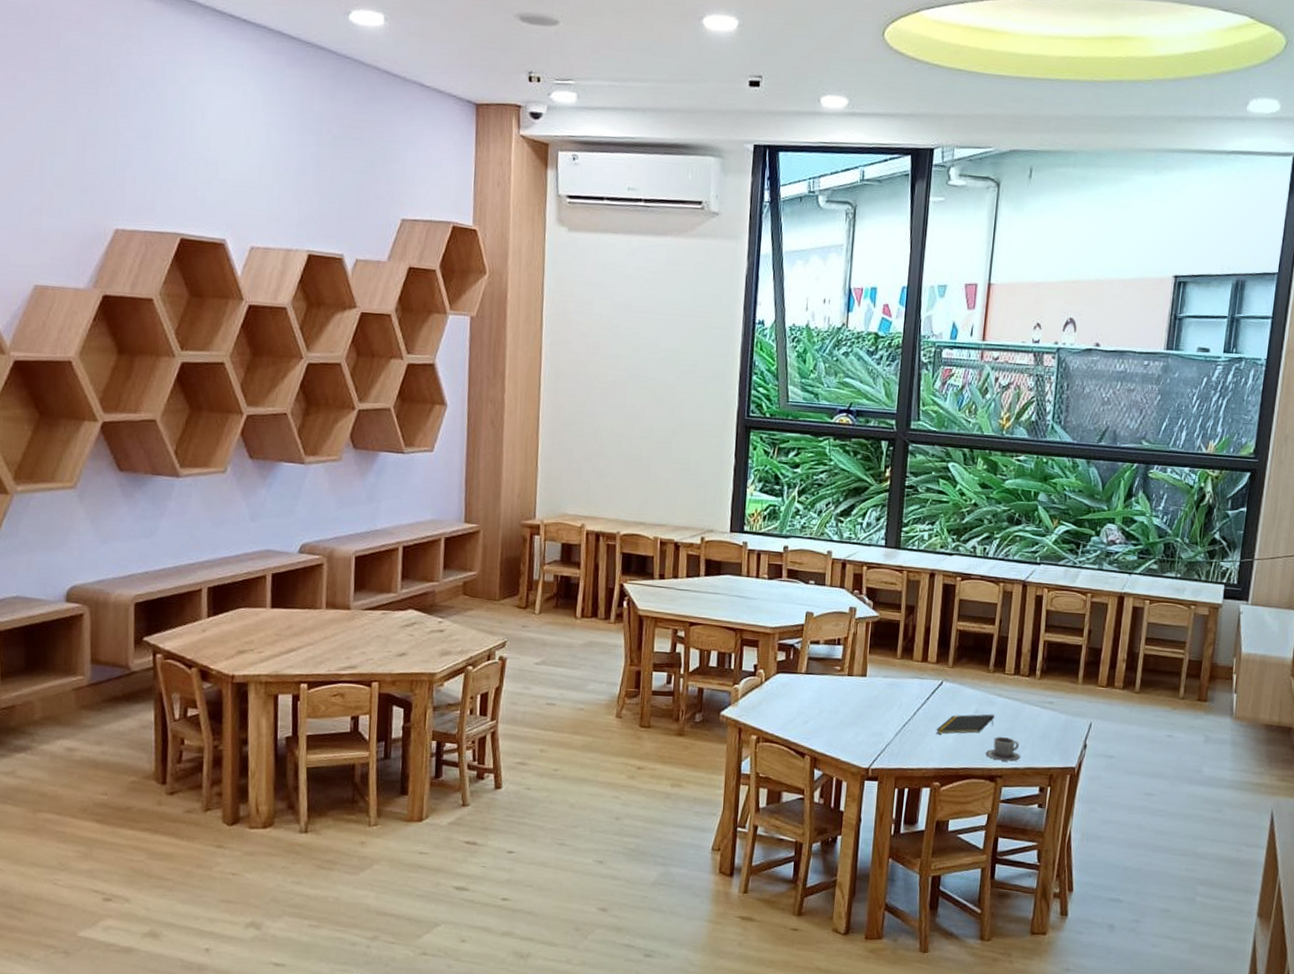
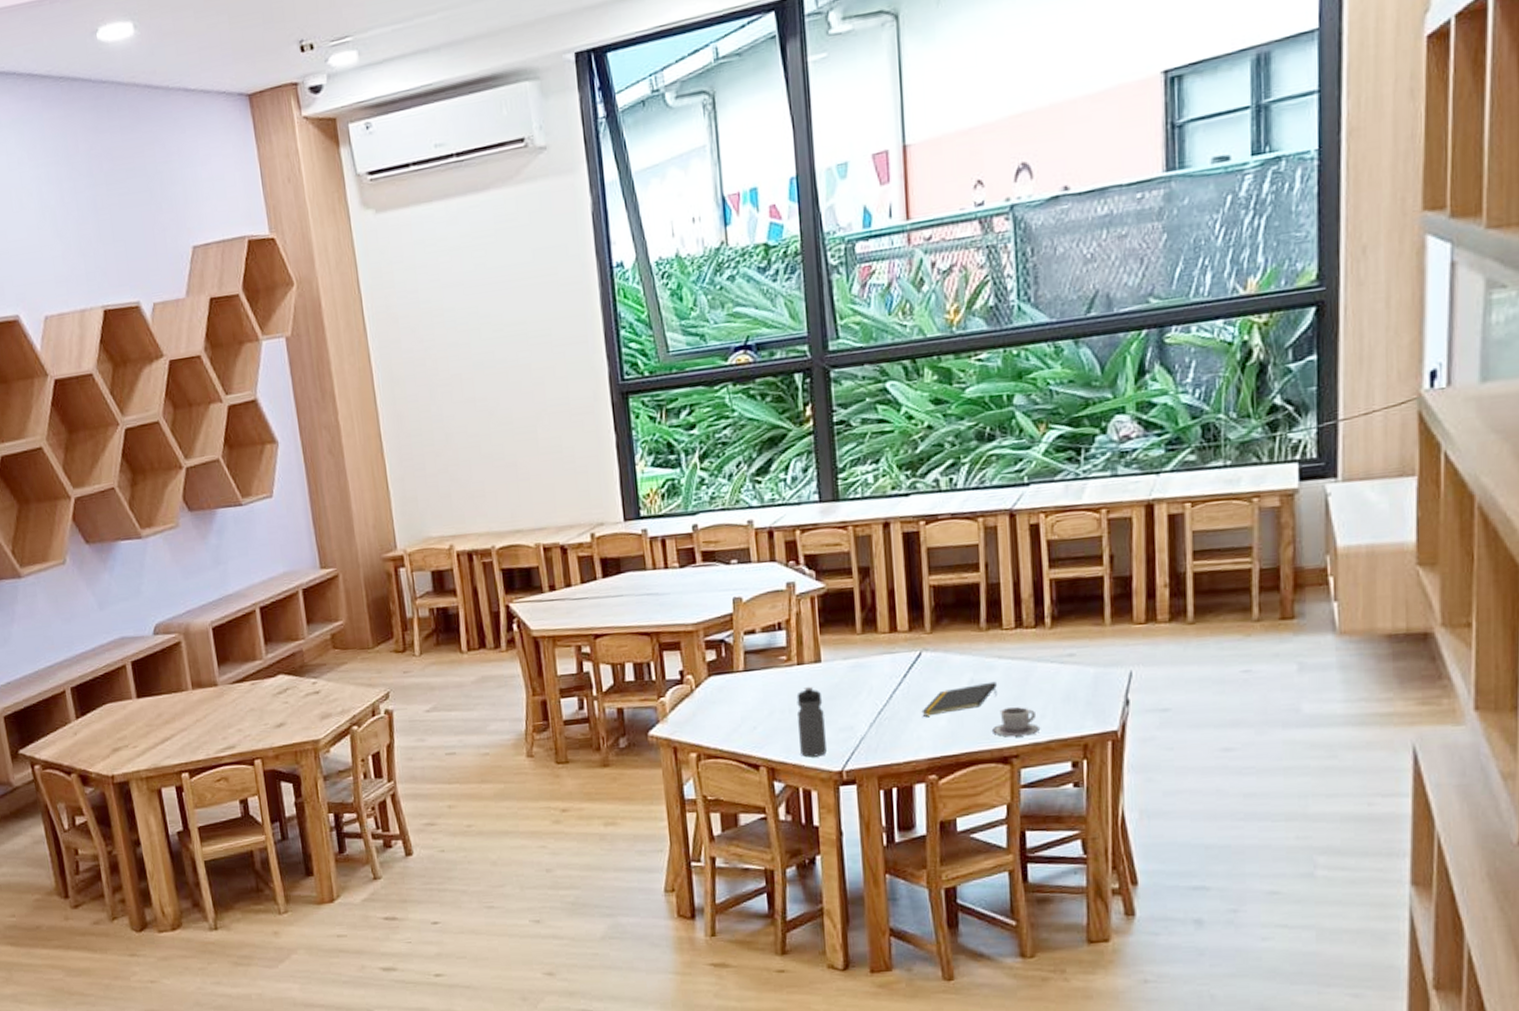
water bottle: none [839,694,863,754] -> present [796,686,827,758]

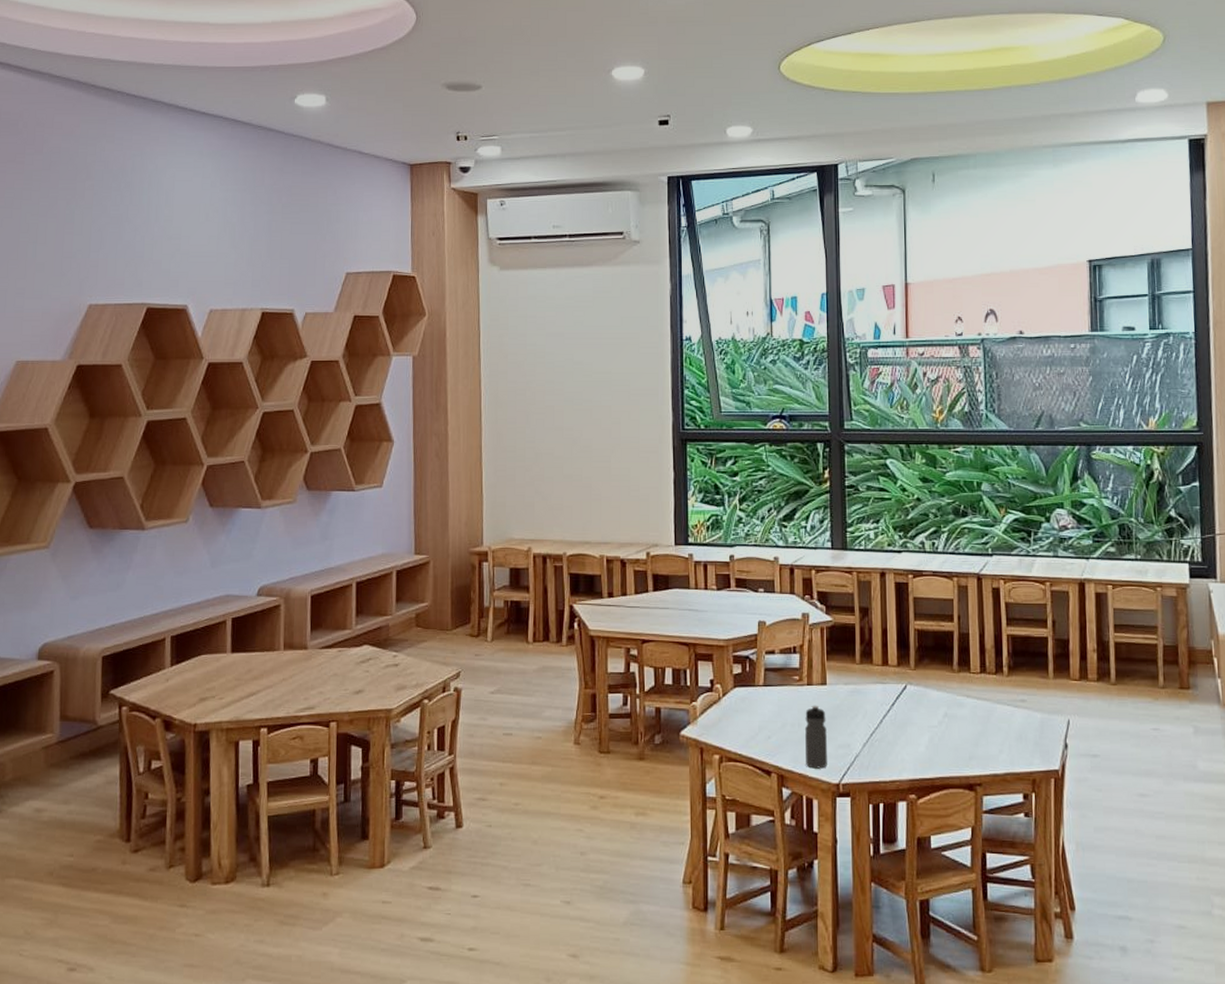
notepad: present [922,681,998,717] -> none [905,717,966,742]
cup: present [991,707,1041,737] -> none [960,741,999,767]

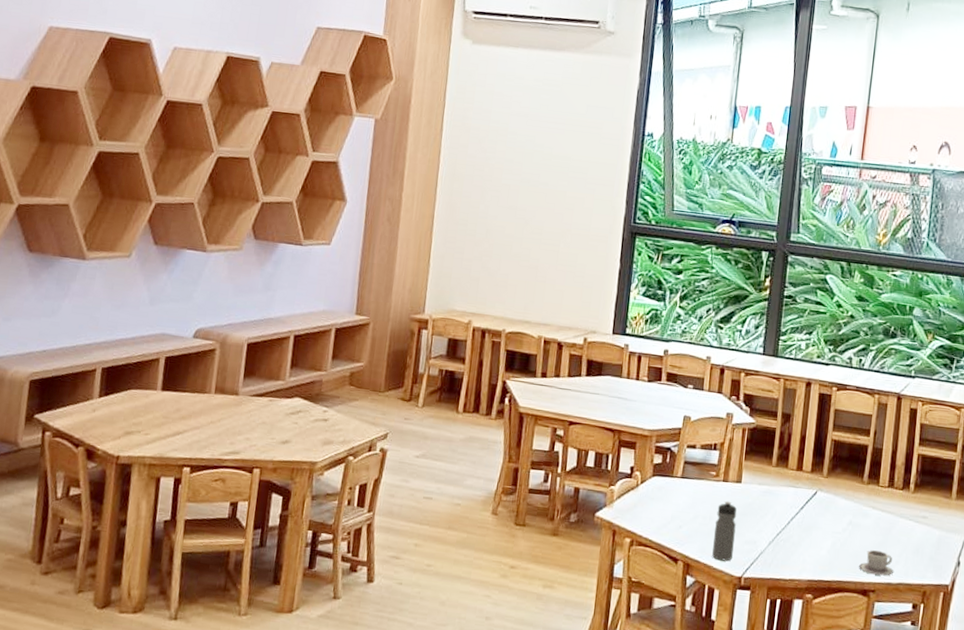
cup: none [960,741,999,767] -> present [858,550,894,576]

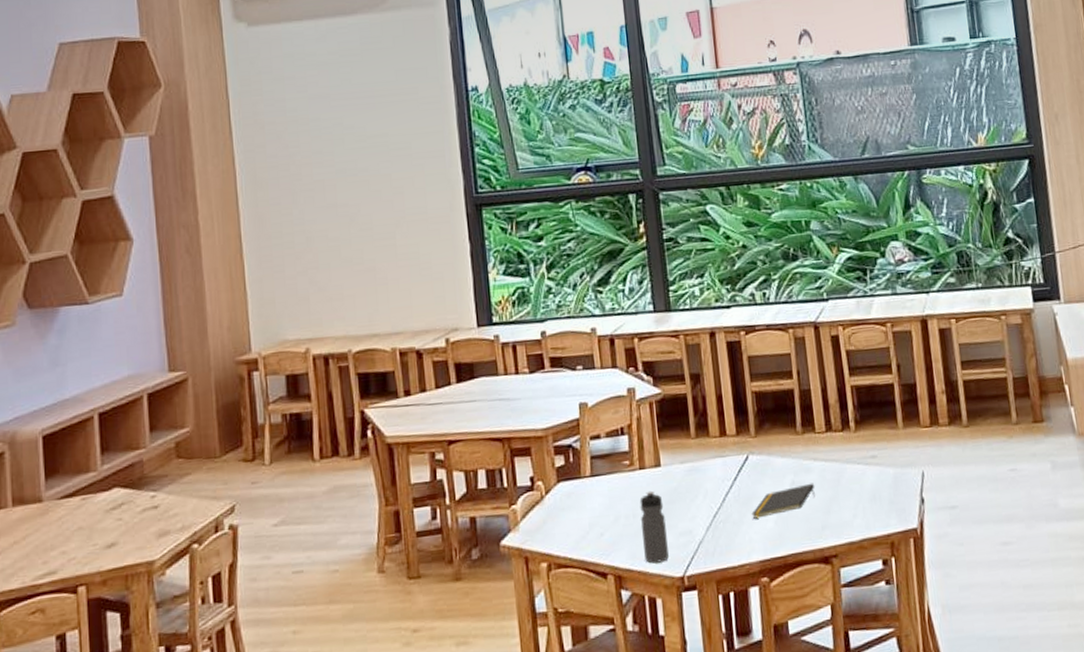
notepad: none [809,526,869,546] -> present [751,483,815,519]
cup: present [858,550,894,576] -> none [812,507,854,537]

